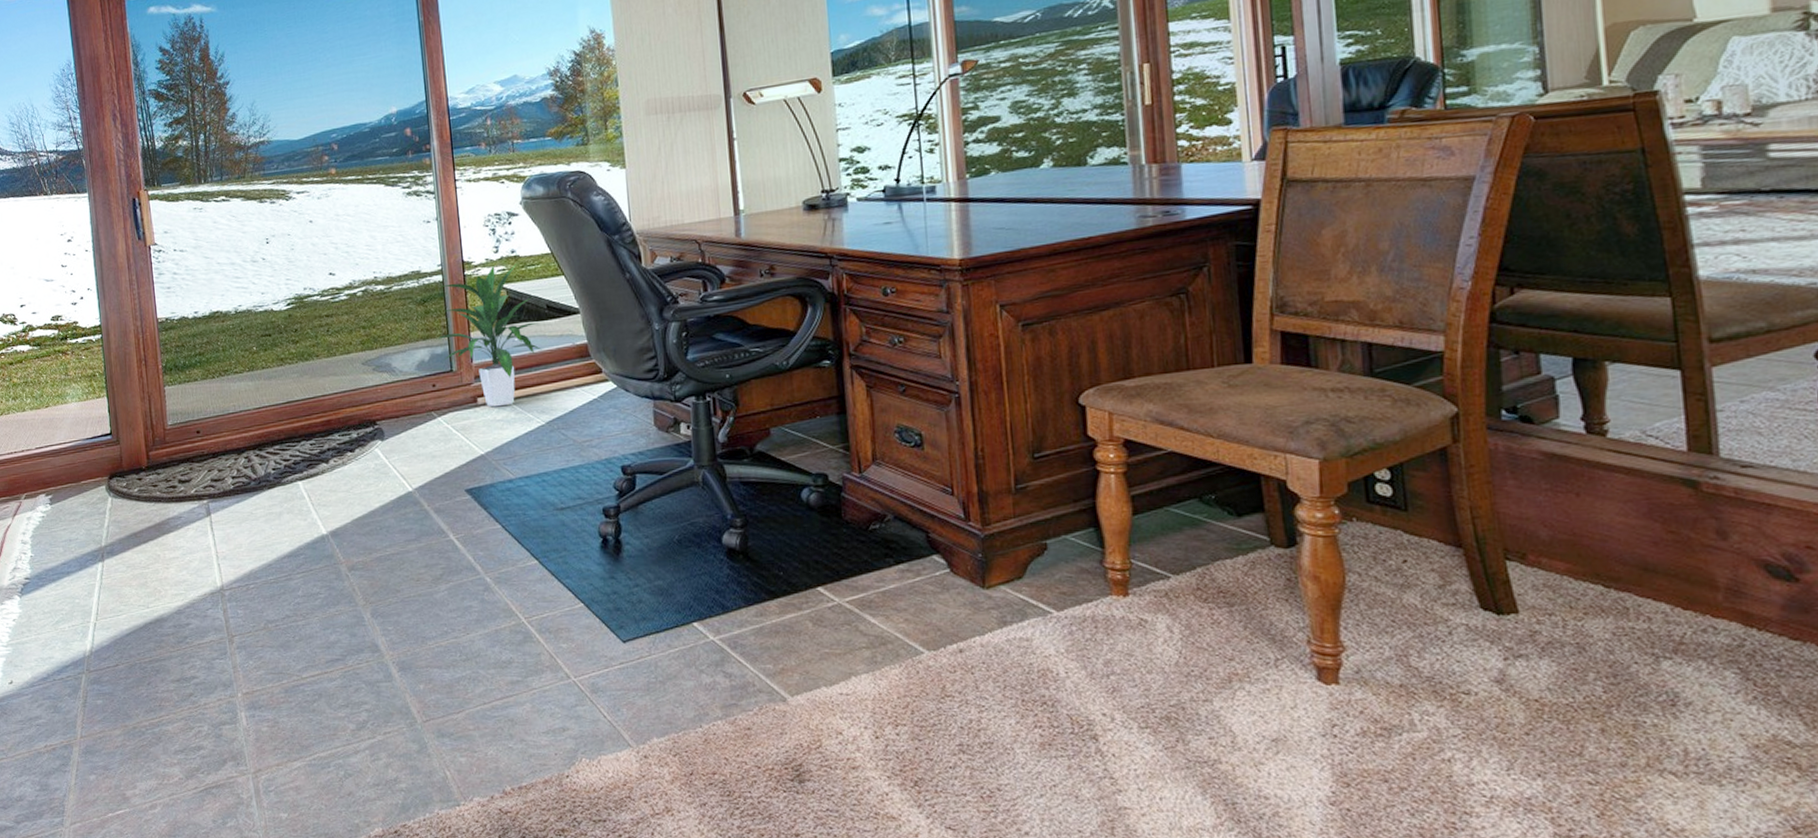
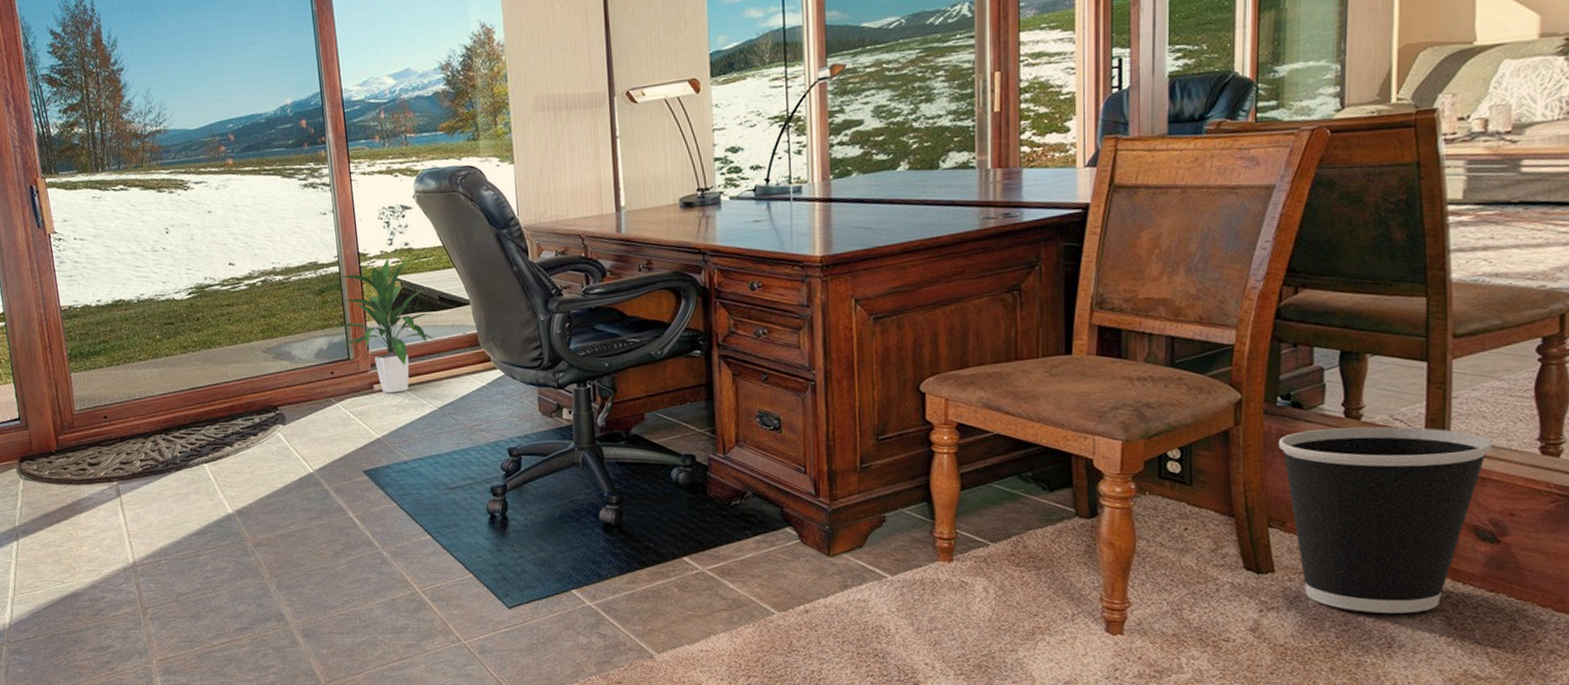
wastebasket: none [1507,444,1774,665] -> present [1278,426,1492,614]

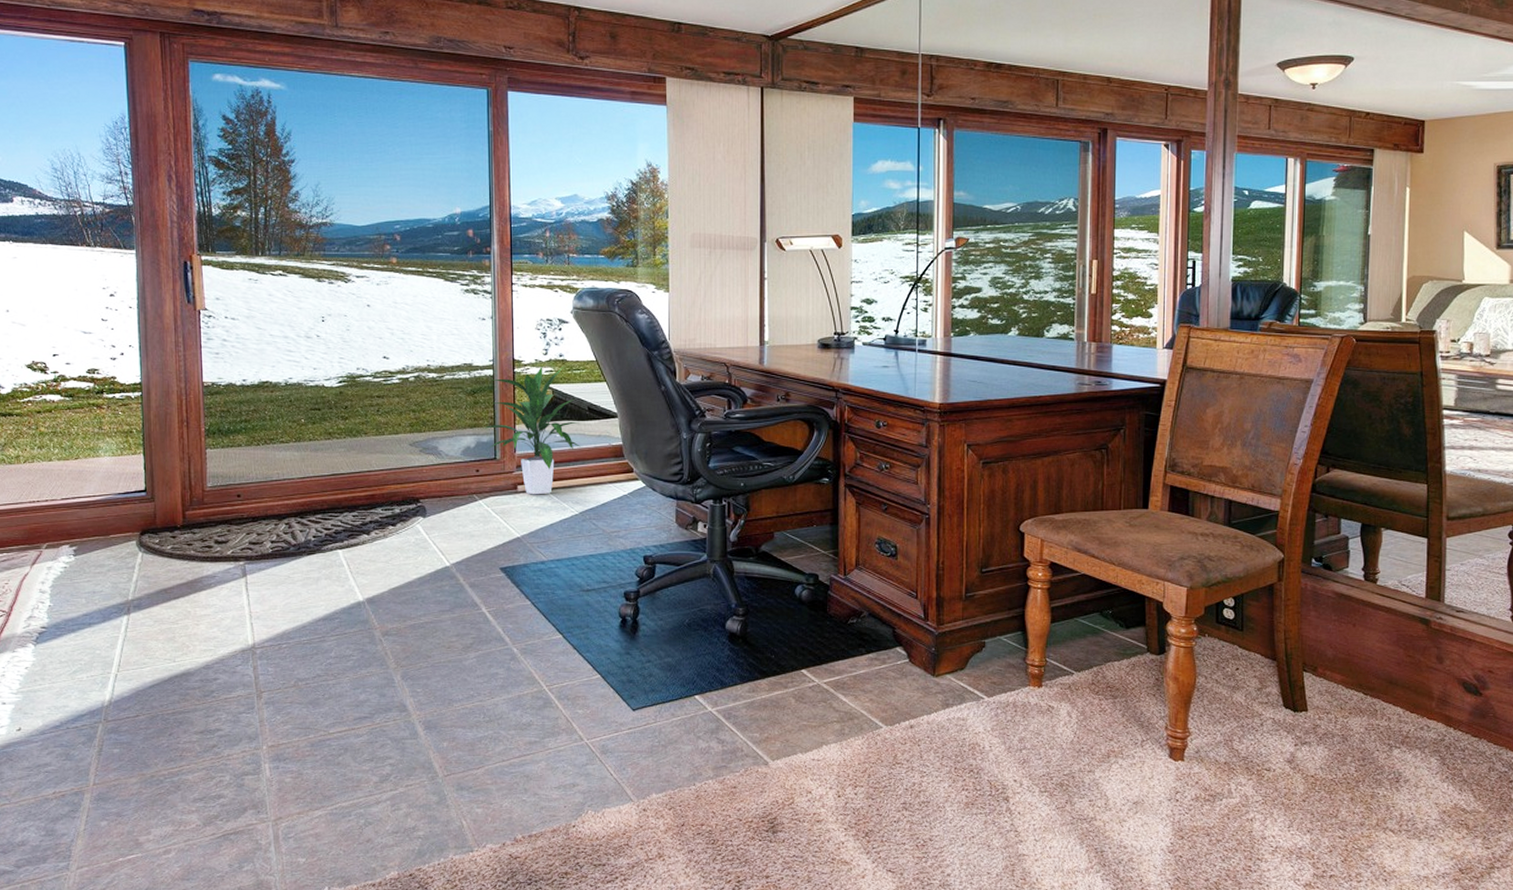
wastebasket: present [1278,426,1492,614] -> none [1312,589,1476,752]

